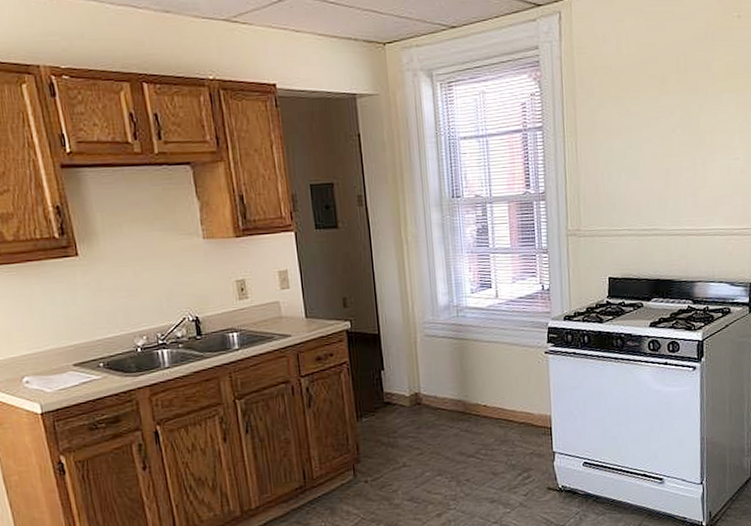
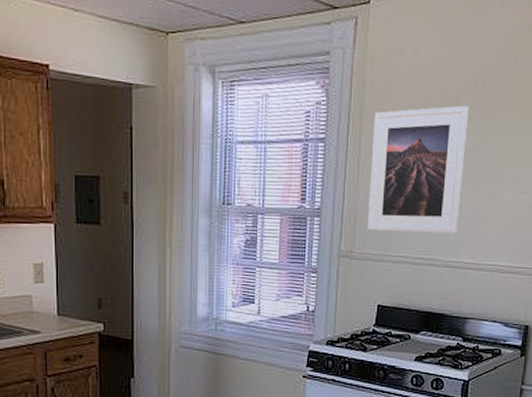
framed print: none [586,83,676,209] -> present [368,105,469,234]

